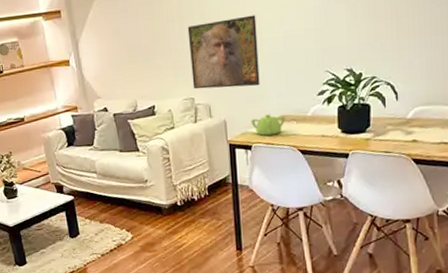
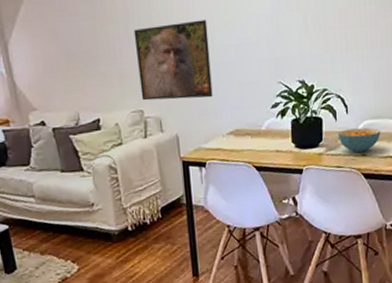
teapot: present [251,114,286,136] -> none [204,128,240,152]
cereal bowl: none [386,114,434,139] -> present [337,127,381,153]

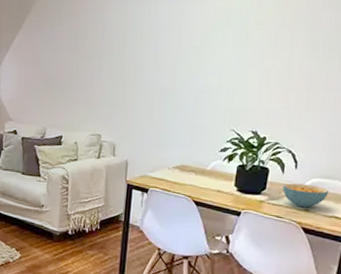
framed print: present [133,19,213,101] -> none [101,65,173,134]

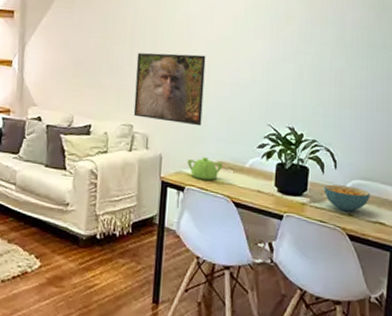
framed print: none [101,65,173,134] -> present [133,52,206,126]
teapot: none [151,161,185,183] -> present [187,157,223,181]

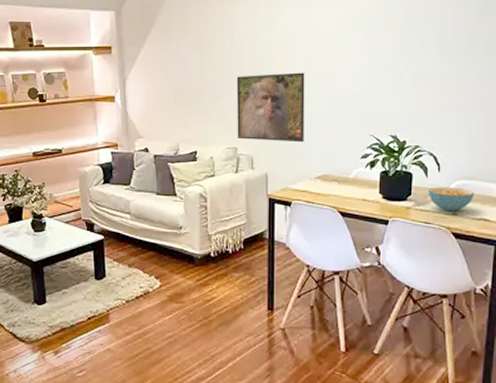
teapot: present [187,157,223,181] -> none [292,172,327,194]

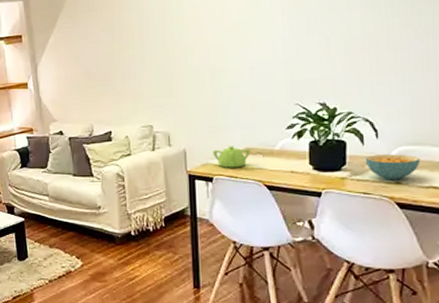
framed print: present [236,72,305,143] -> none [148,44,223,117]
teapot: none [292,172,327,194] -> present [212,146,251,168]

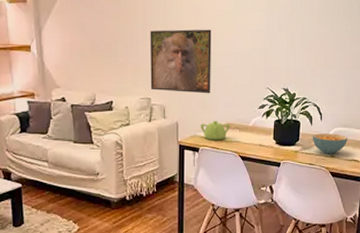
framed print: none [148,44,223,117] -> present [150,29,212,94]

